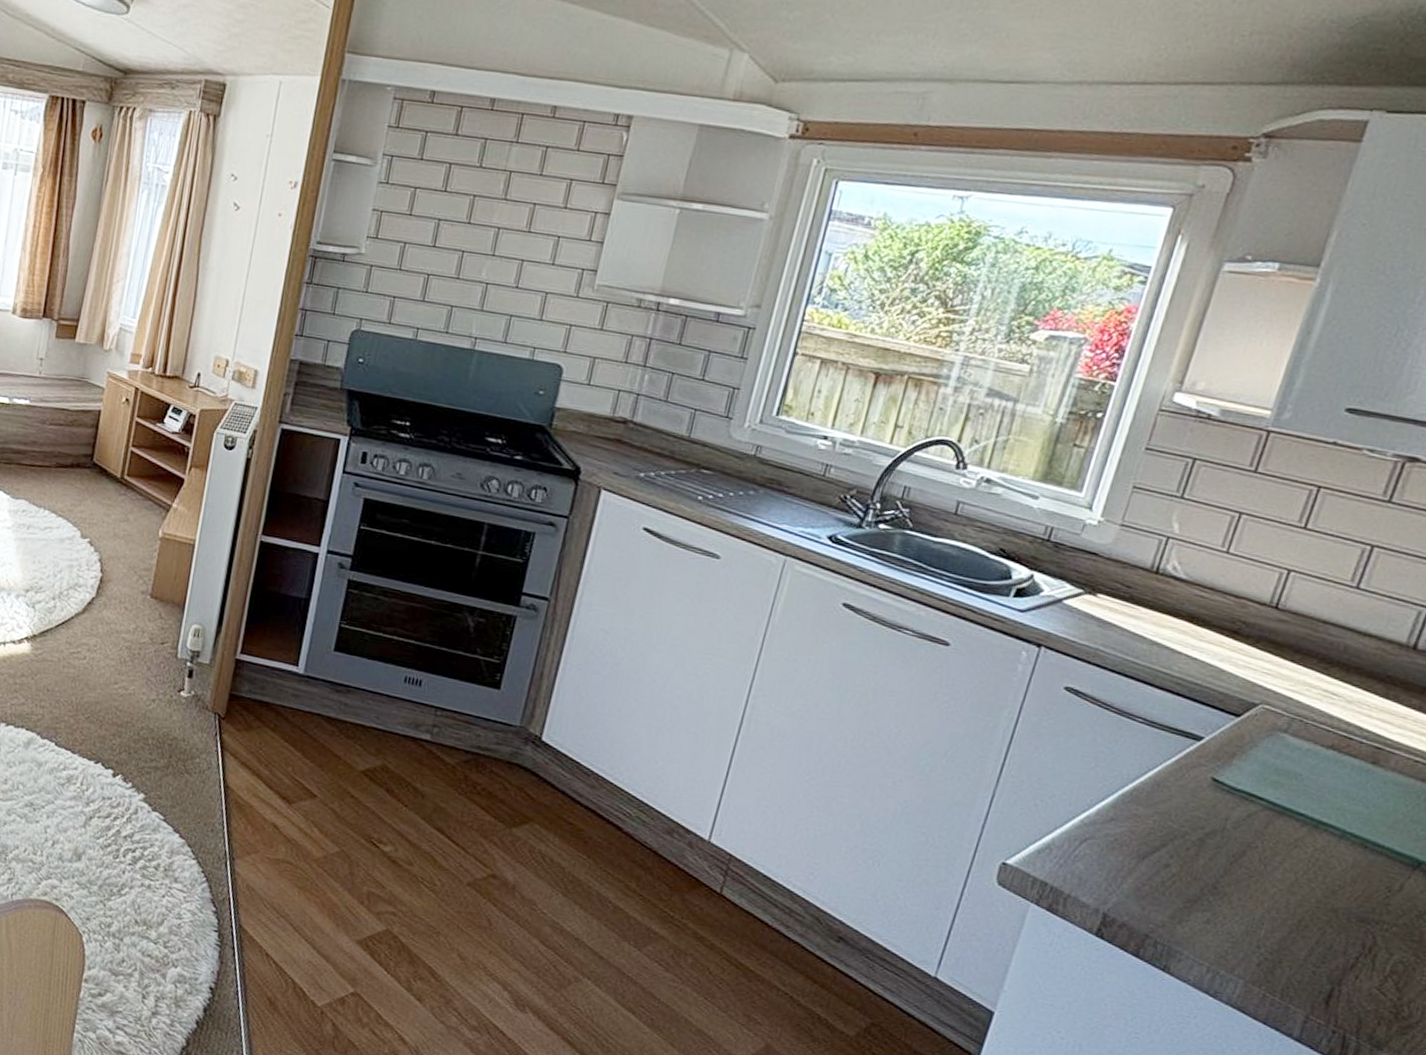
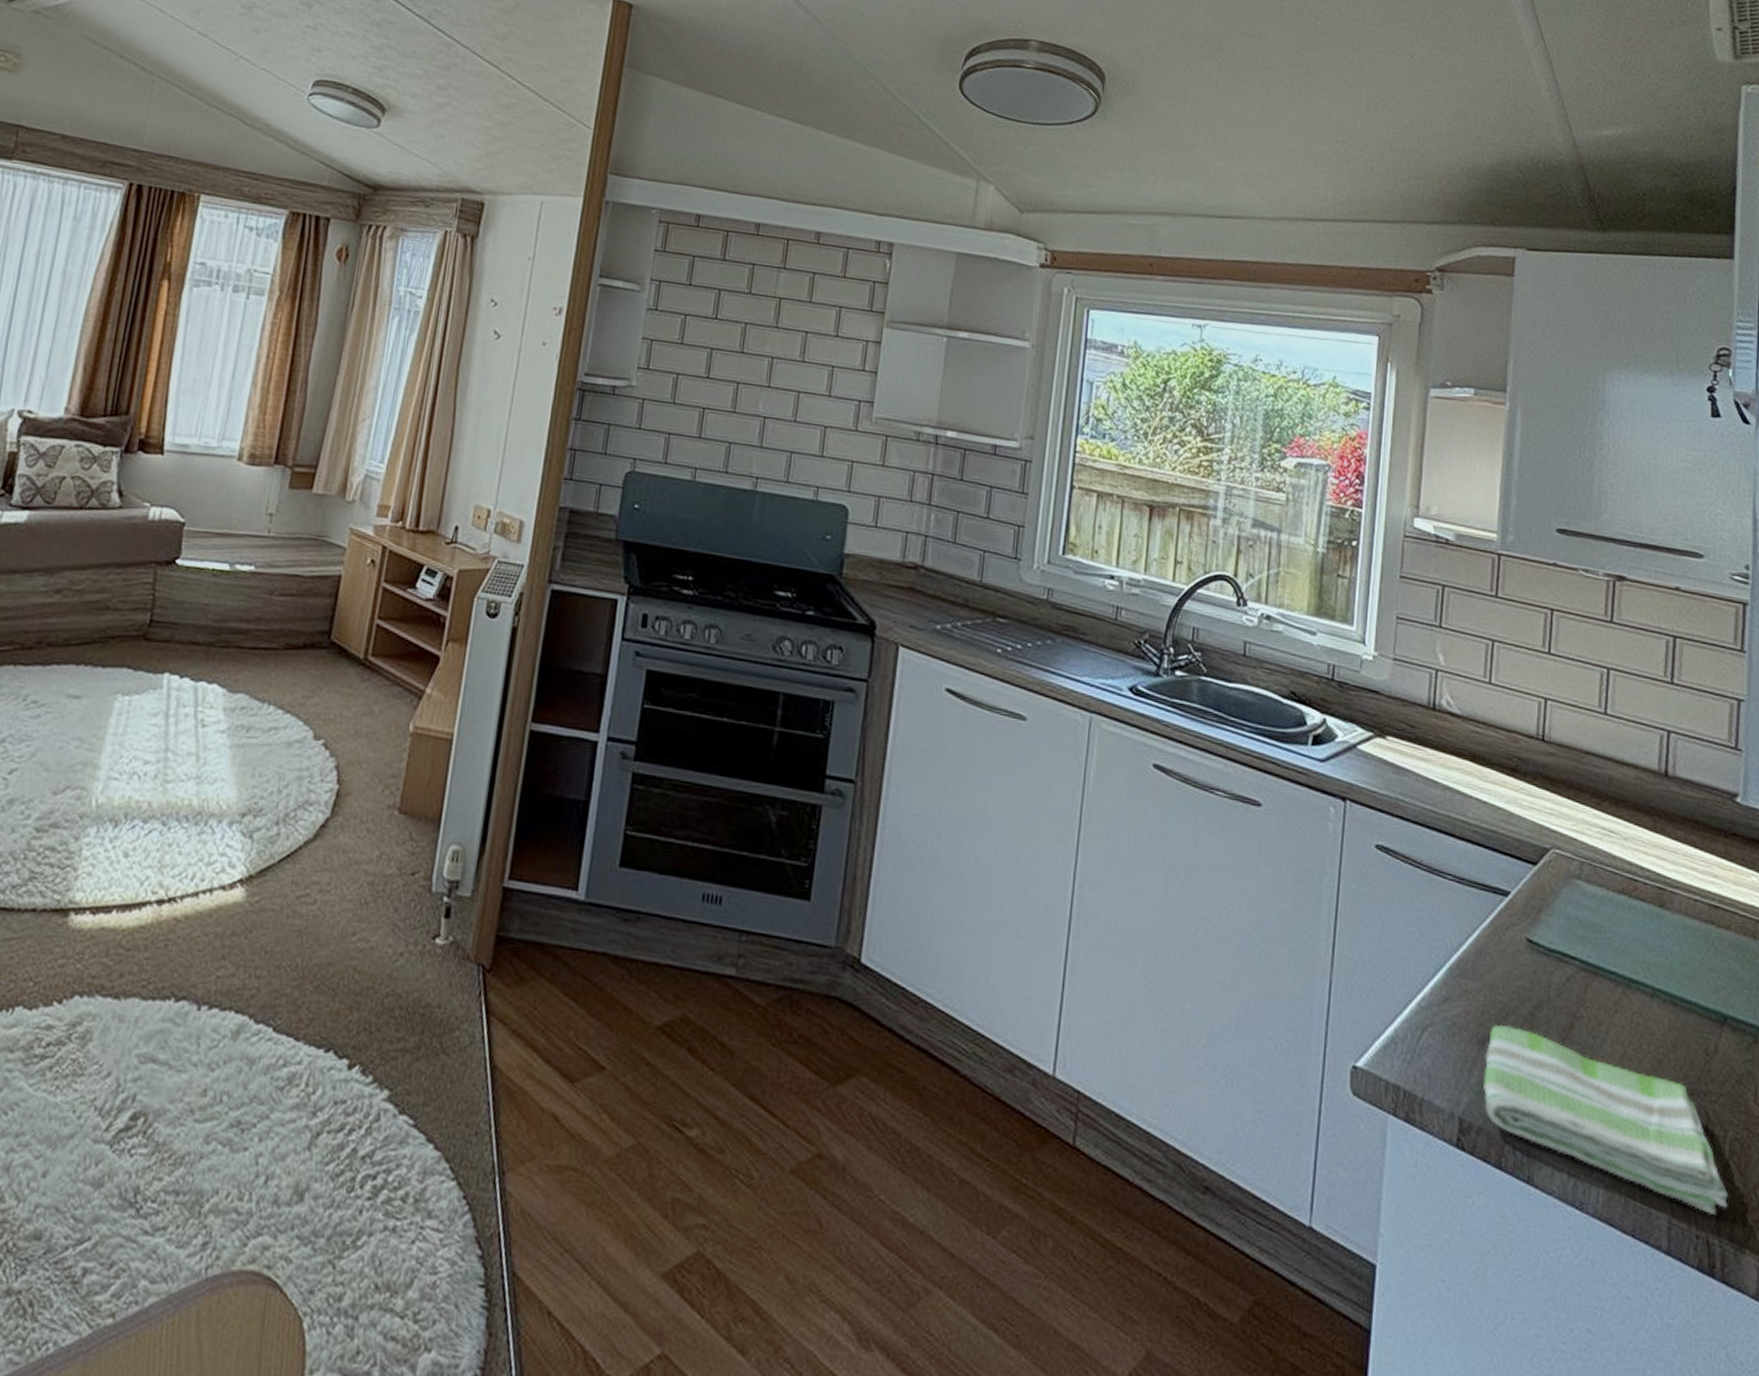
dish towel: none [1132,844,1379,1018] -> present [1483,1024,1729,1215]

